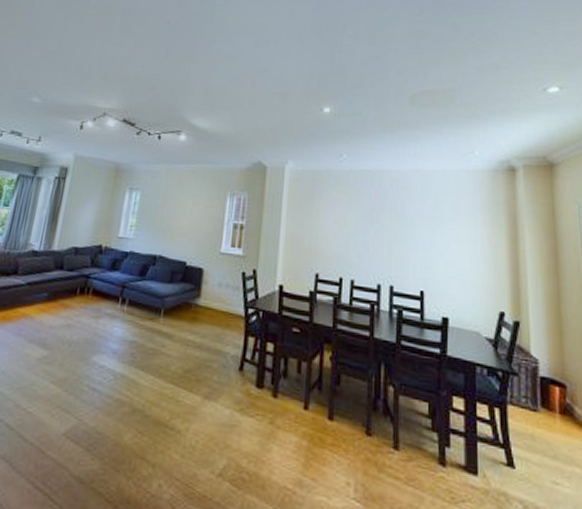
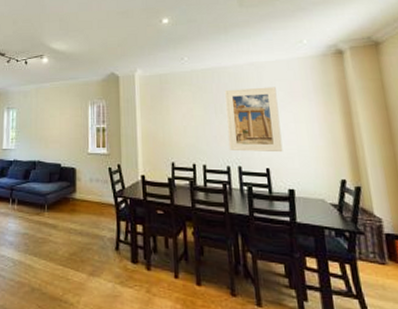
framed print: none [382,196,441,275] -> present [224,87,283,153]

